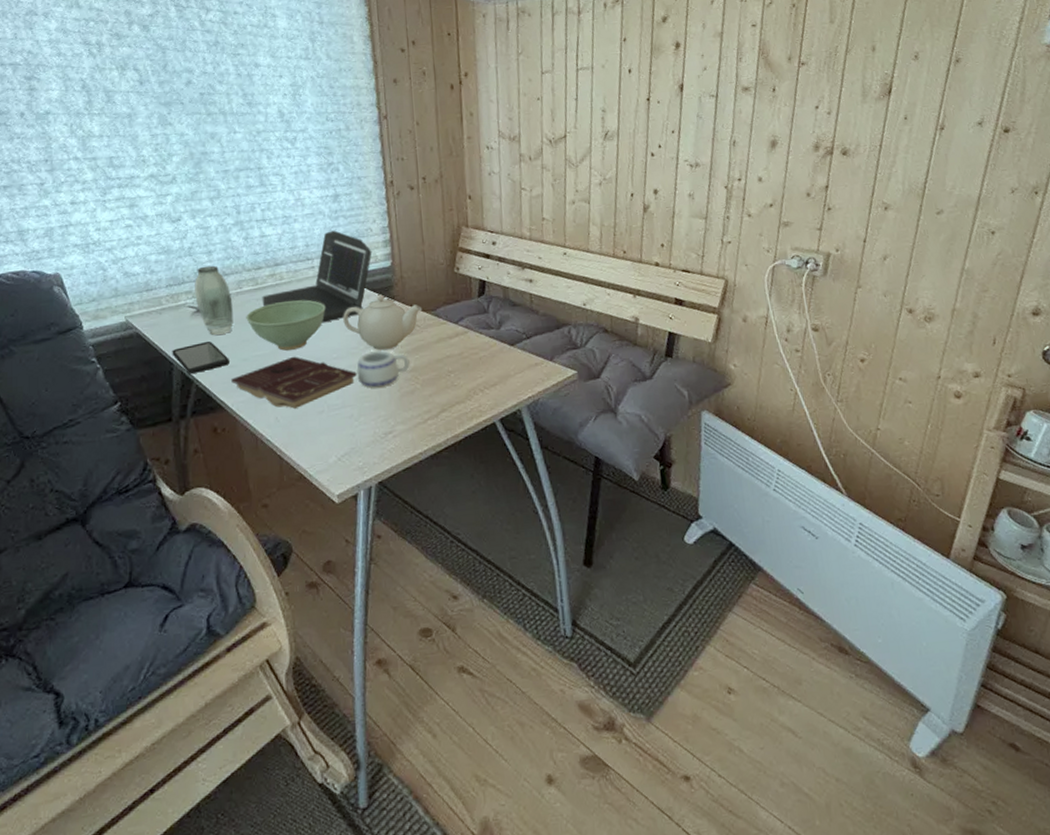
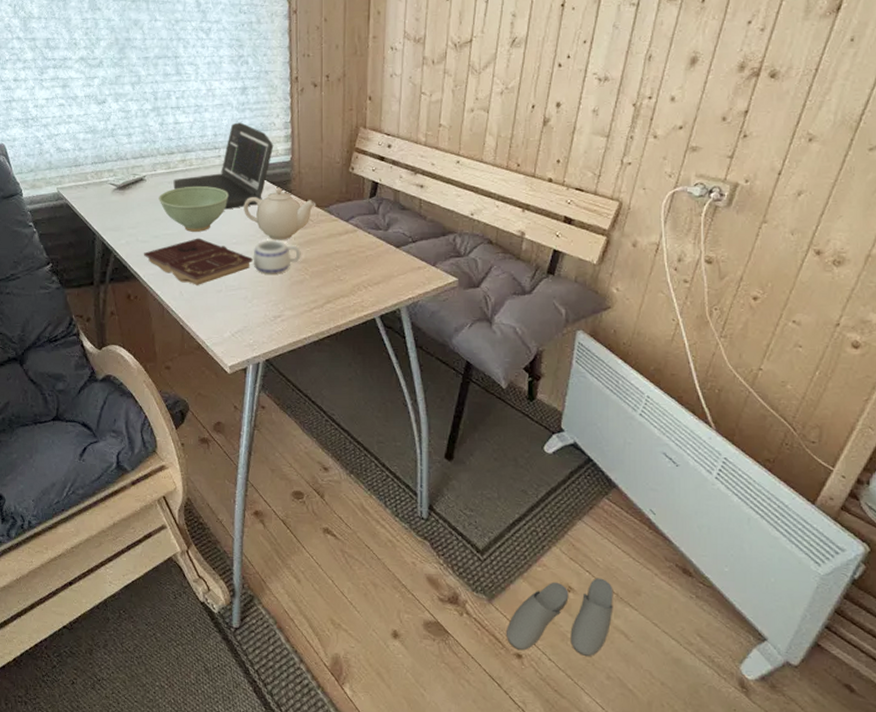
phone: present [172,341,229,375] -> none [95,216,143,246]
vase: present [195,265,233,335] -> none [116,147,148,212]
slippers: none [670,672,777,772] -> present [507,578,613,657]

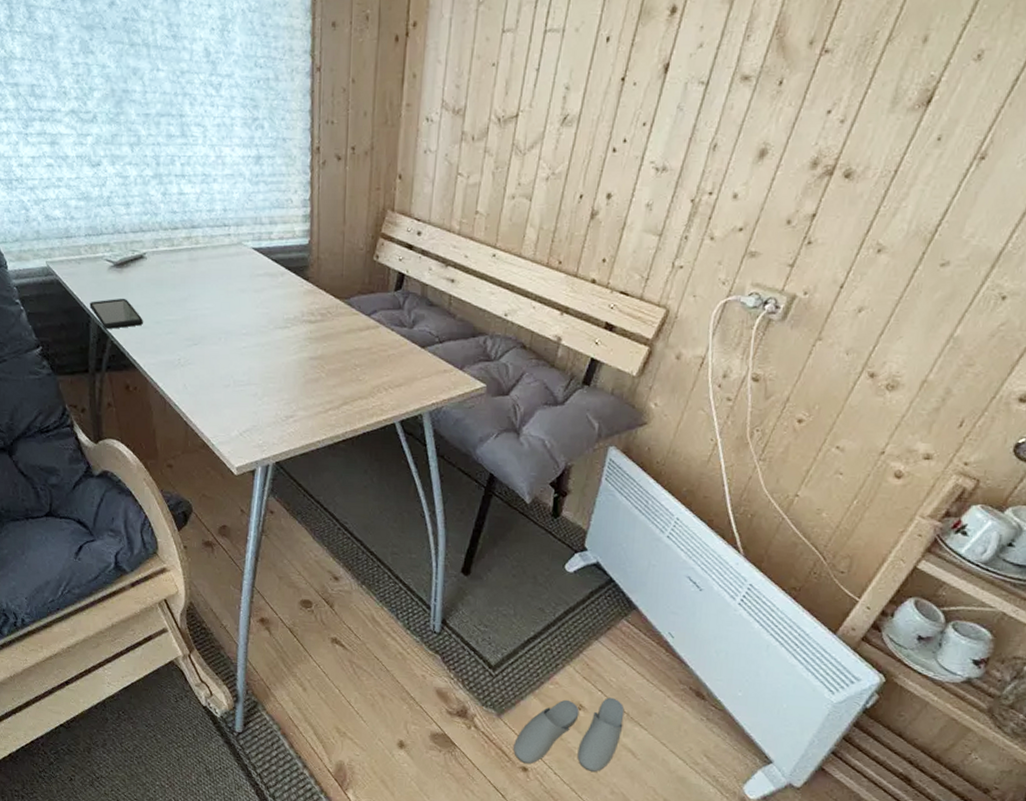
phone: none [95,216,143,246] -> present [89,298,143,330]
book: present [144,238,253,285] -> none [144,326,264,379]
bowl: present [159,185,229,232] -> none [161,267,239,319]
laptop: present [173,122,274,210] -> none [177,197,291,296]
teapot: present [244,187,317,240] -> none [255,273,336,333]
mug: present [253,240,301,273] -> none [264,333,317,369]

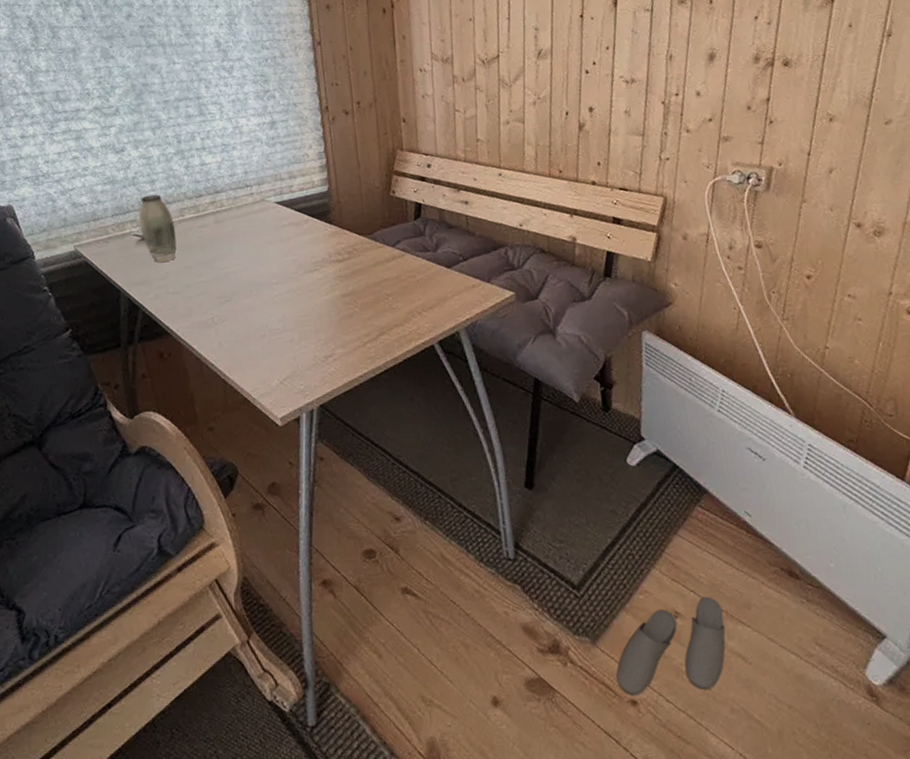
phone: present [89,298,143,330] -> none [119,268,174,301]
vase: none [112,219,148,293] -> present [139,194,177,262]

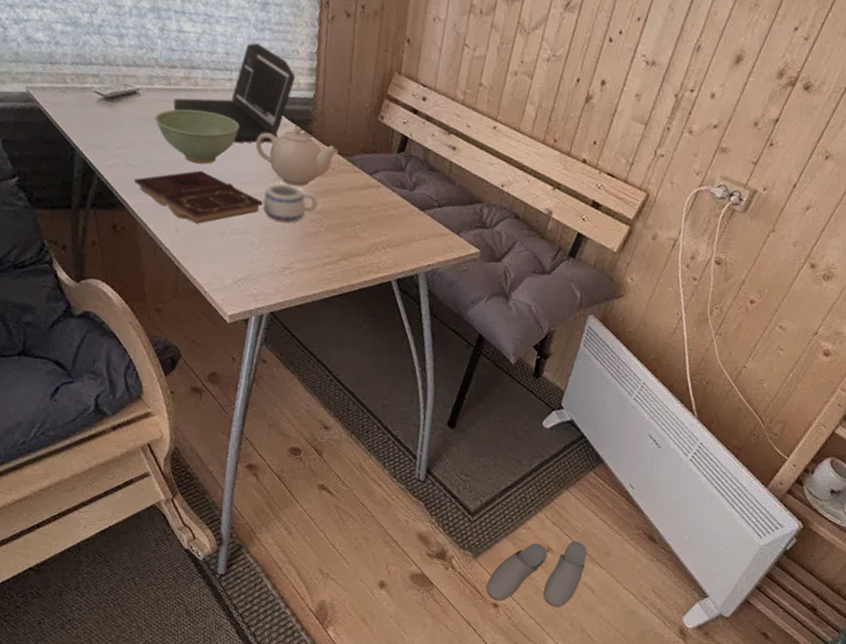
vase: present [139,194,177,262] -> none [102,50,142,131]
book: none [176,281,297,333] -> present [134,170,263,224]
bowl: none [188,226,265,277] -> present [155,109,239,164]
laptop: none [203,157,309,249] -> present [173,43,296,143]
teapot: none [282,219,360,275] -> present [256,126,339,186]
mug: none [296,274,348,311] -> present [262,184,318,222]

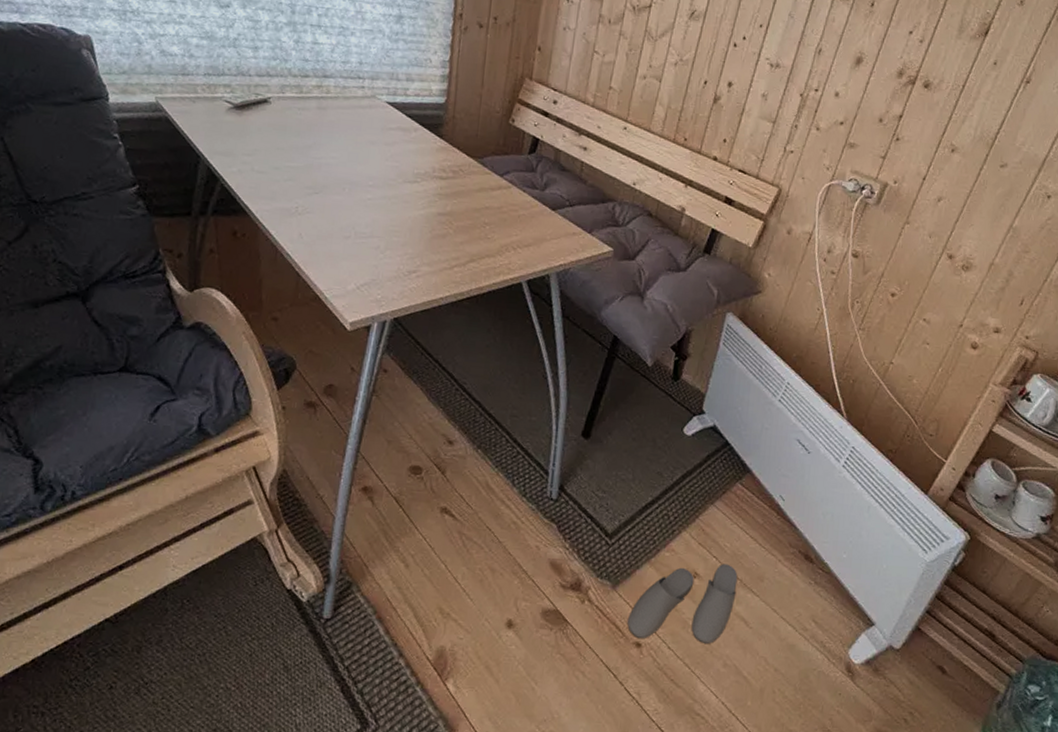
book: present [134,170,263,224] -> none [259,175,391,229]
bowl: present [155,109,239,164] -> none [284,115,370,169]
laptop: present [173,43,296,143] -> none [303,53,428,148]
teapot: present [256,126,339,186] -> none [385,130,469,189]
mug: present [262,184,318,222] -> none [390,186,447,224]

